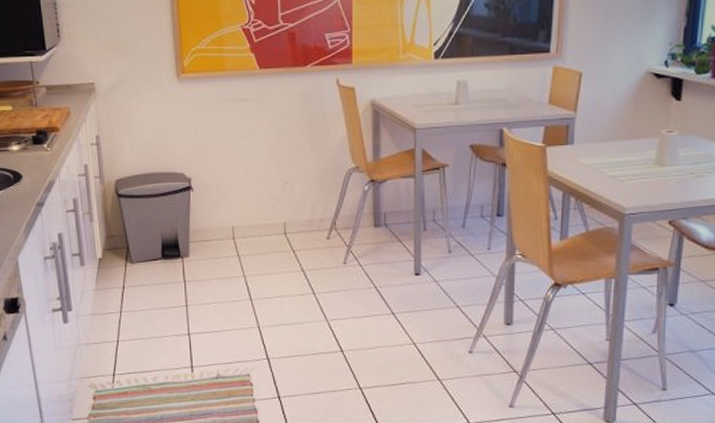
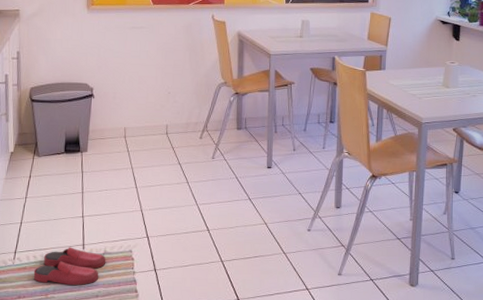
slippers: none [136,369,220,414] -> present [33,247,106,286]

